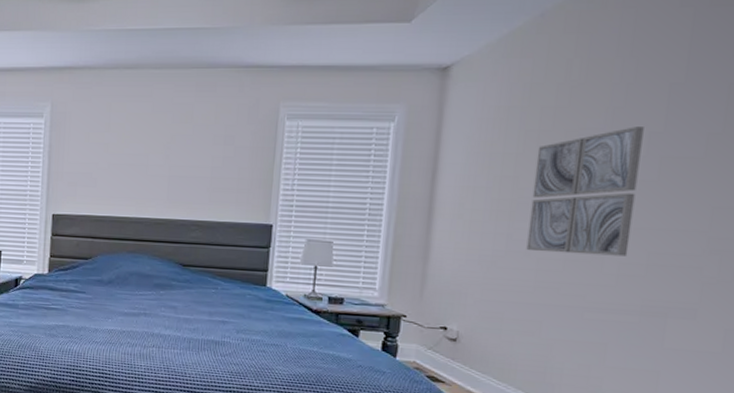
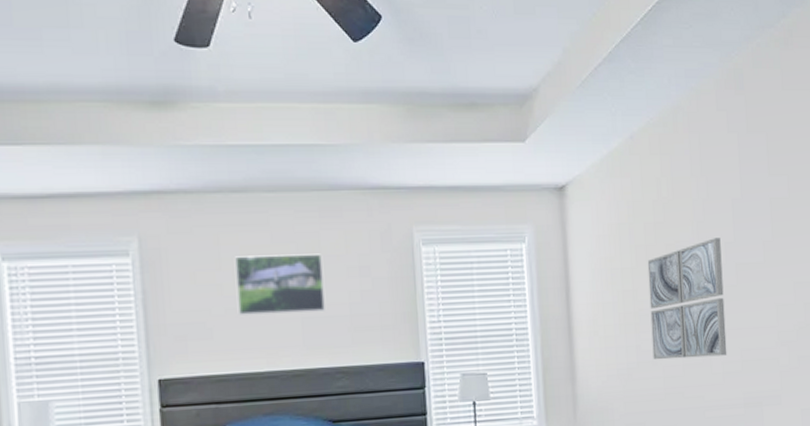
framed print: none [119,121,193,172] -> present [235,253,325,316]

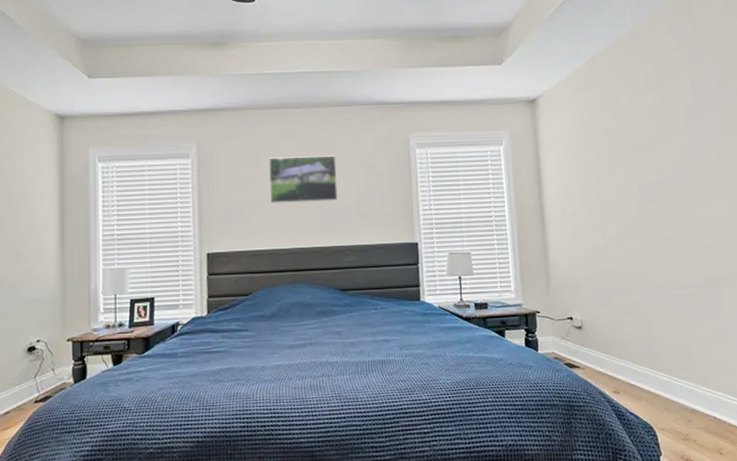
wall art: present [647,238,727,360] -> none [609,140,686,244]

